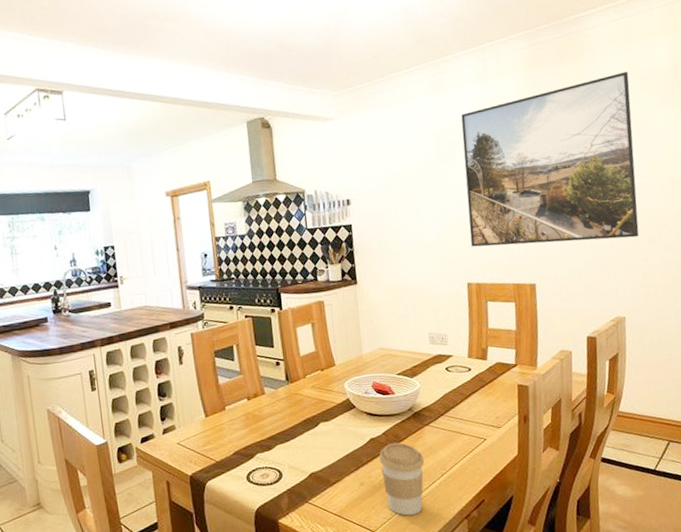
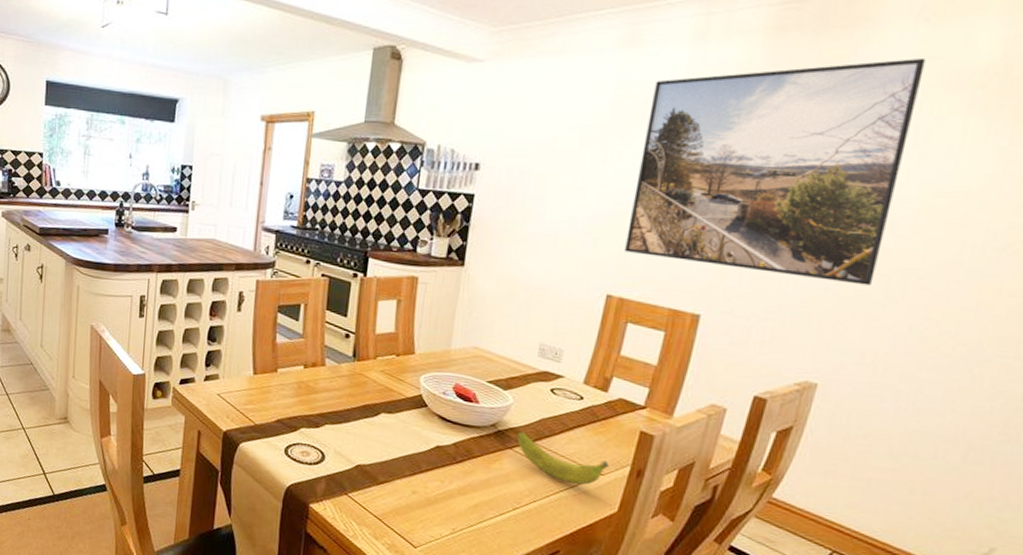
coffee cup: present [379,442,425,516] -> none [439,457,497,543]
banana: none [430,407,503,442] -> present [517,430,609,485]

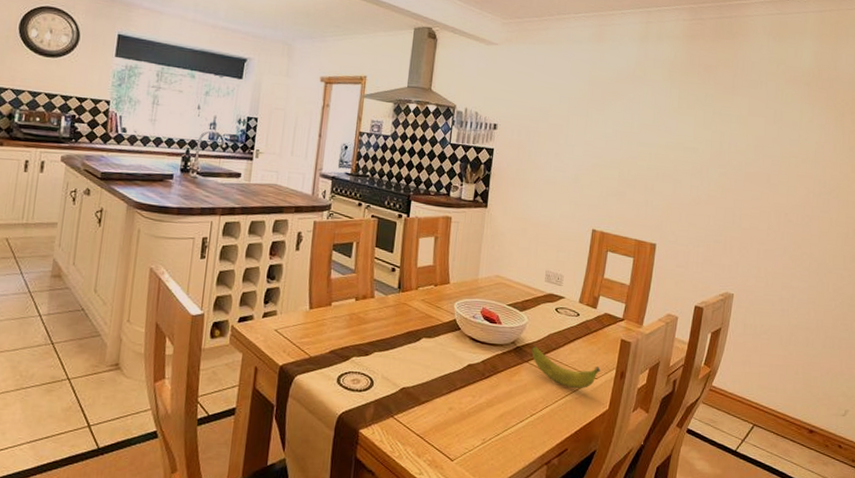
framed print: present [625,57,926,286] -> none [603,63,776,220]

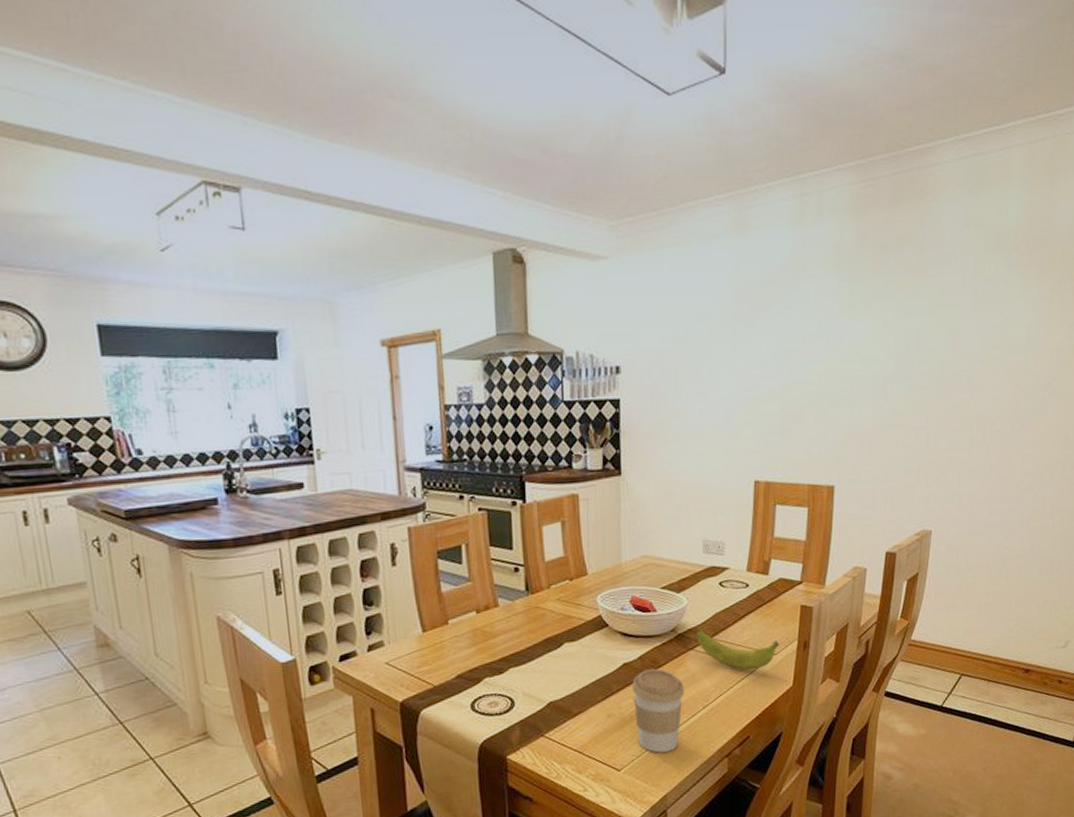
coffee cup: none [472,373,517,451] -> present [632,669,685,753]

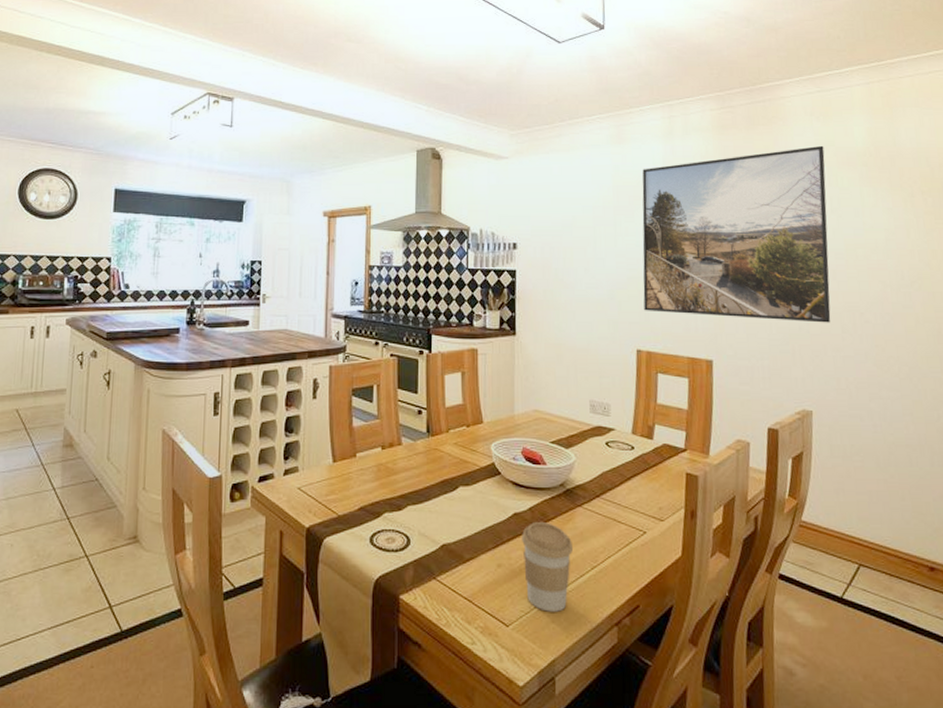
banana: present [696,629,779,670] -> none [584,486,666,534]
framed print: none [763,225,973,437] -> present [642,145,831,323]

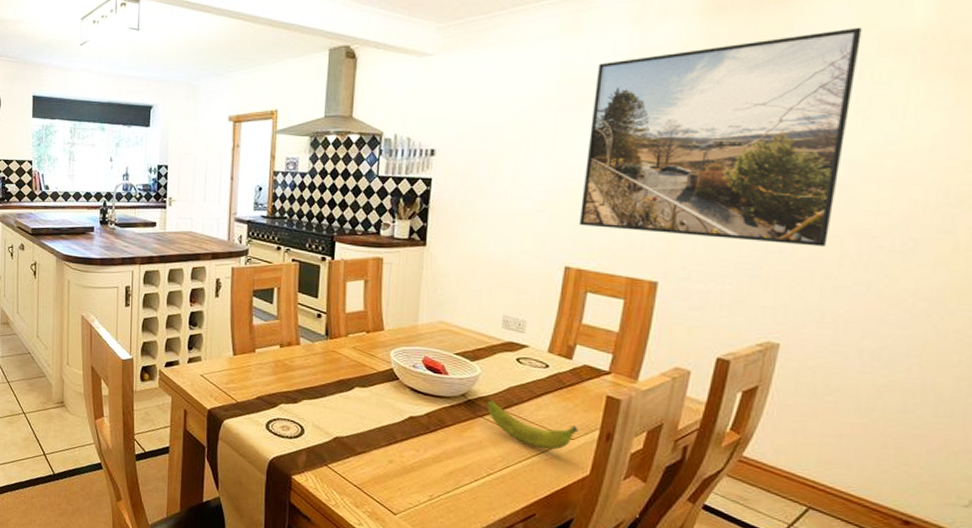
coffee cup: present [522,522,574,612] -> none [416,427,470,509]
banana: none [584,486,666,534] -> present [487,399,578,450]

